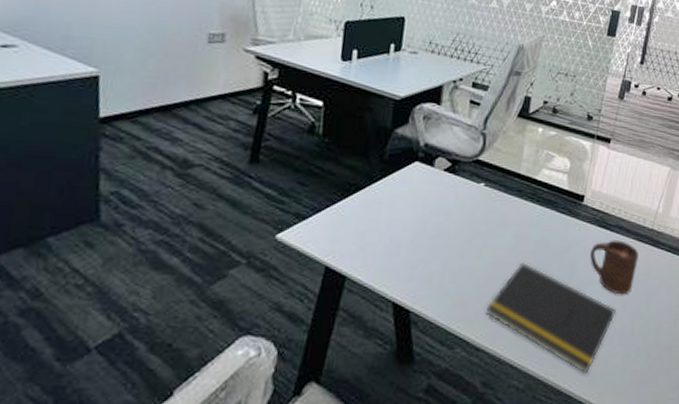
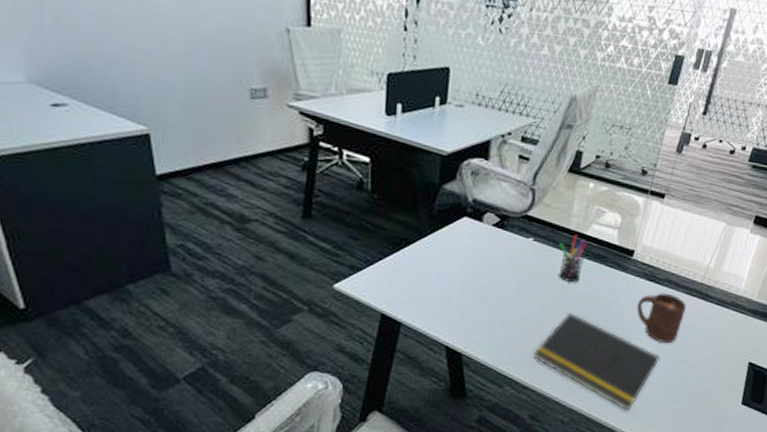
pen holder: none [510,179,538,229] -> present [558,235,587,282]

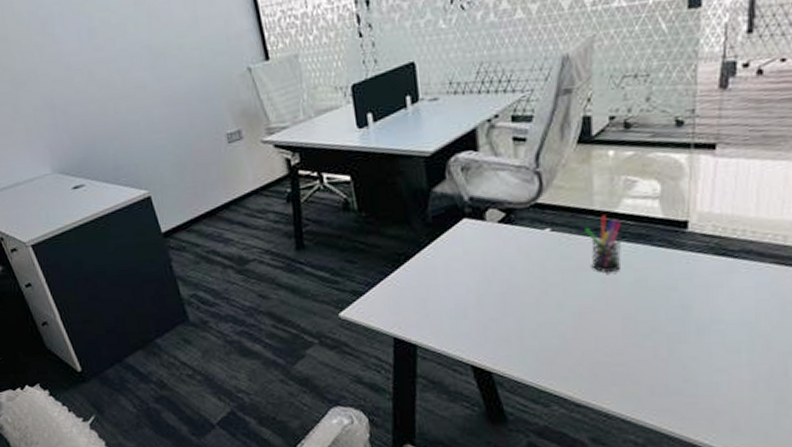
notepad: present [533,313,660,411] -> none [580,309,757,424]
cup: present [637,293,686,344] -> none [708,267,782,333]

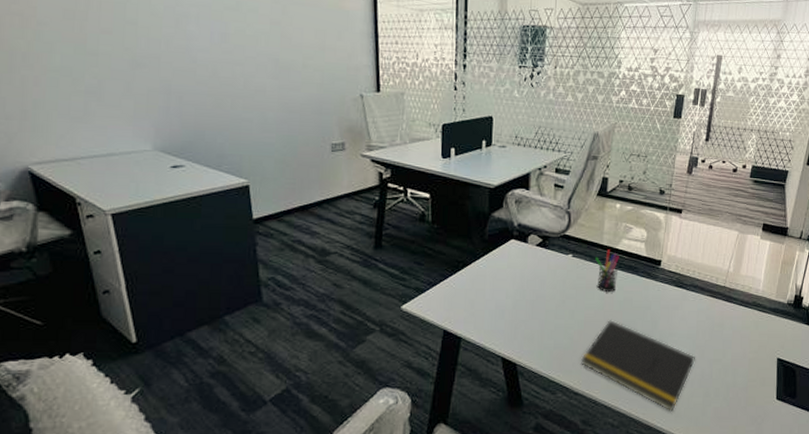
notepad: none [580,309,757,424] -> present [581,320,695,412]

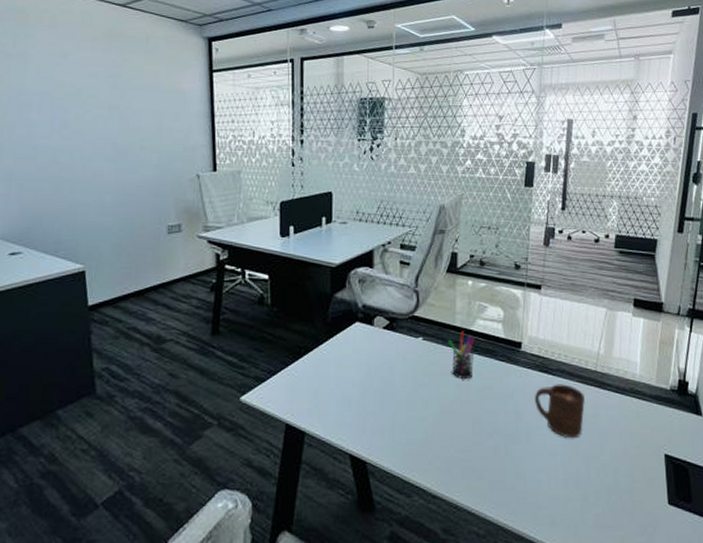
notepad: present [581,320,695,412] -> none [438,411,568,519]
cup: none [669,297,713,344] -> present [535,384,585,439]

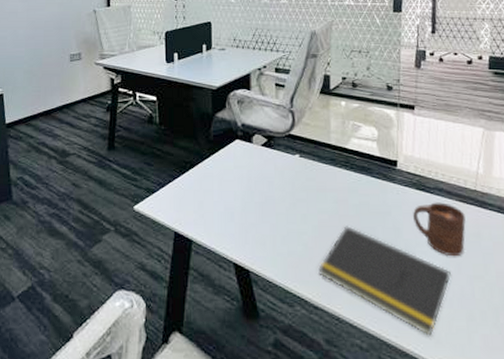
notepad: none [438,411,568,519] -> present [318,226,451,336]
pen holder: present [448,331,475,378] -> none [324,149,350,194]

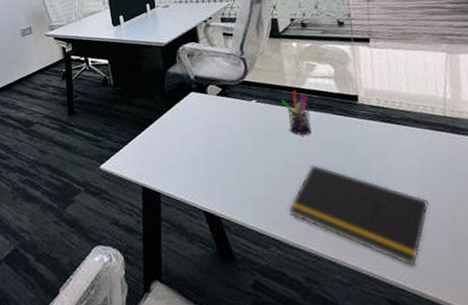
pen holder: none [324,149,350,194] -> present [281,90,312,135]
cup: present [413,202,466,257] -> none [380,132,440,186]

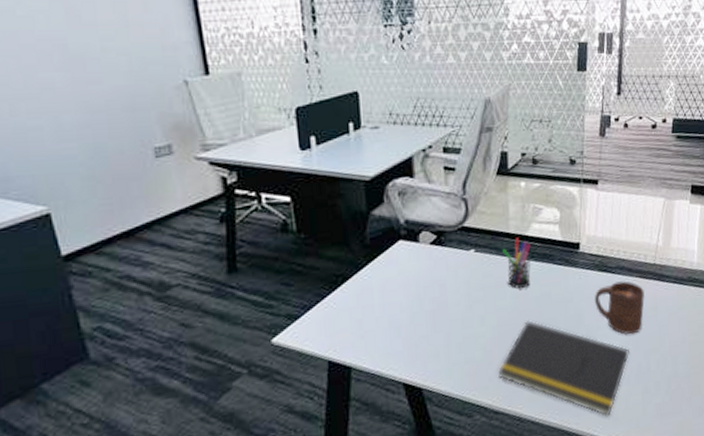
cup: none [380,132,440,186] -> present [595,281,645,335]

